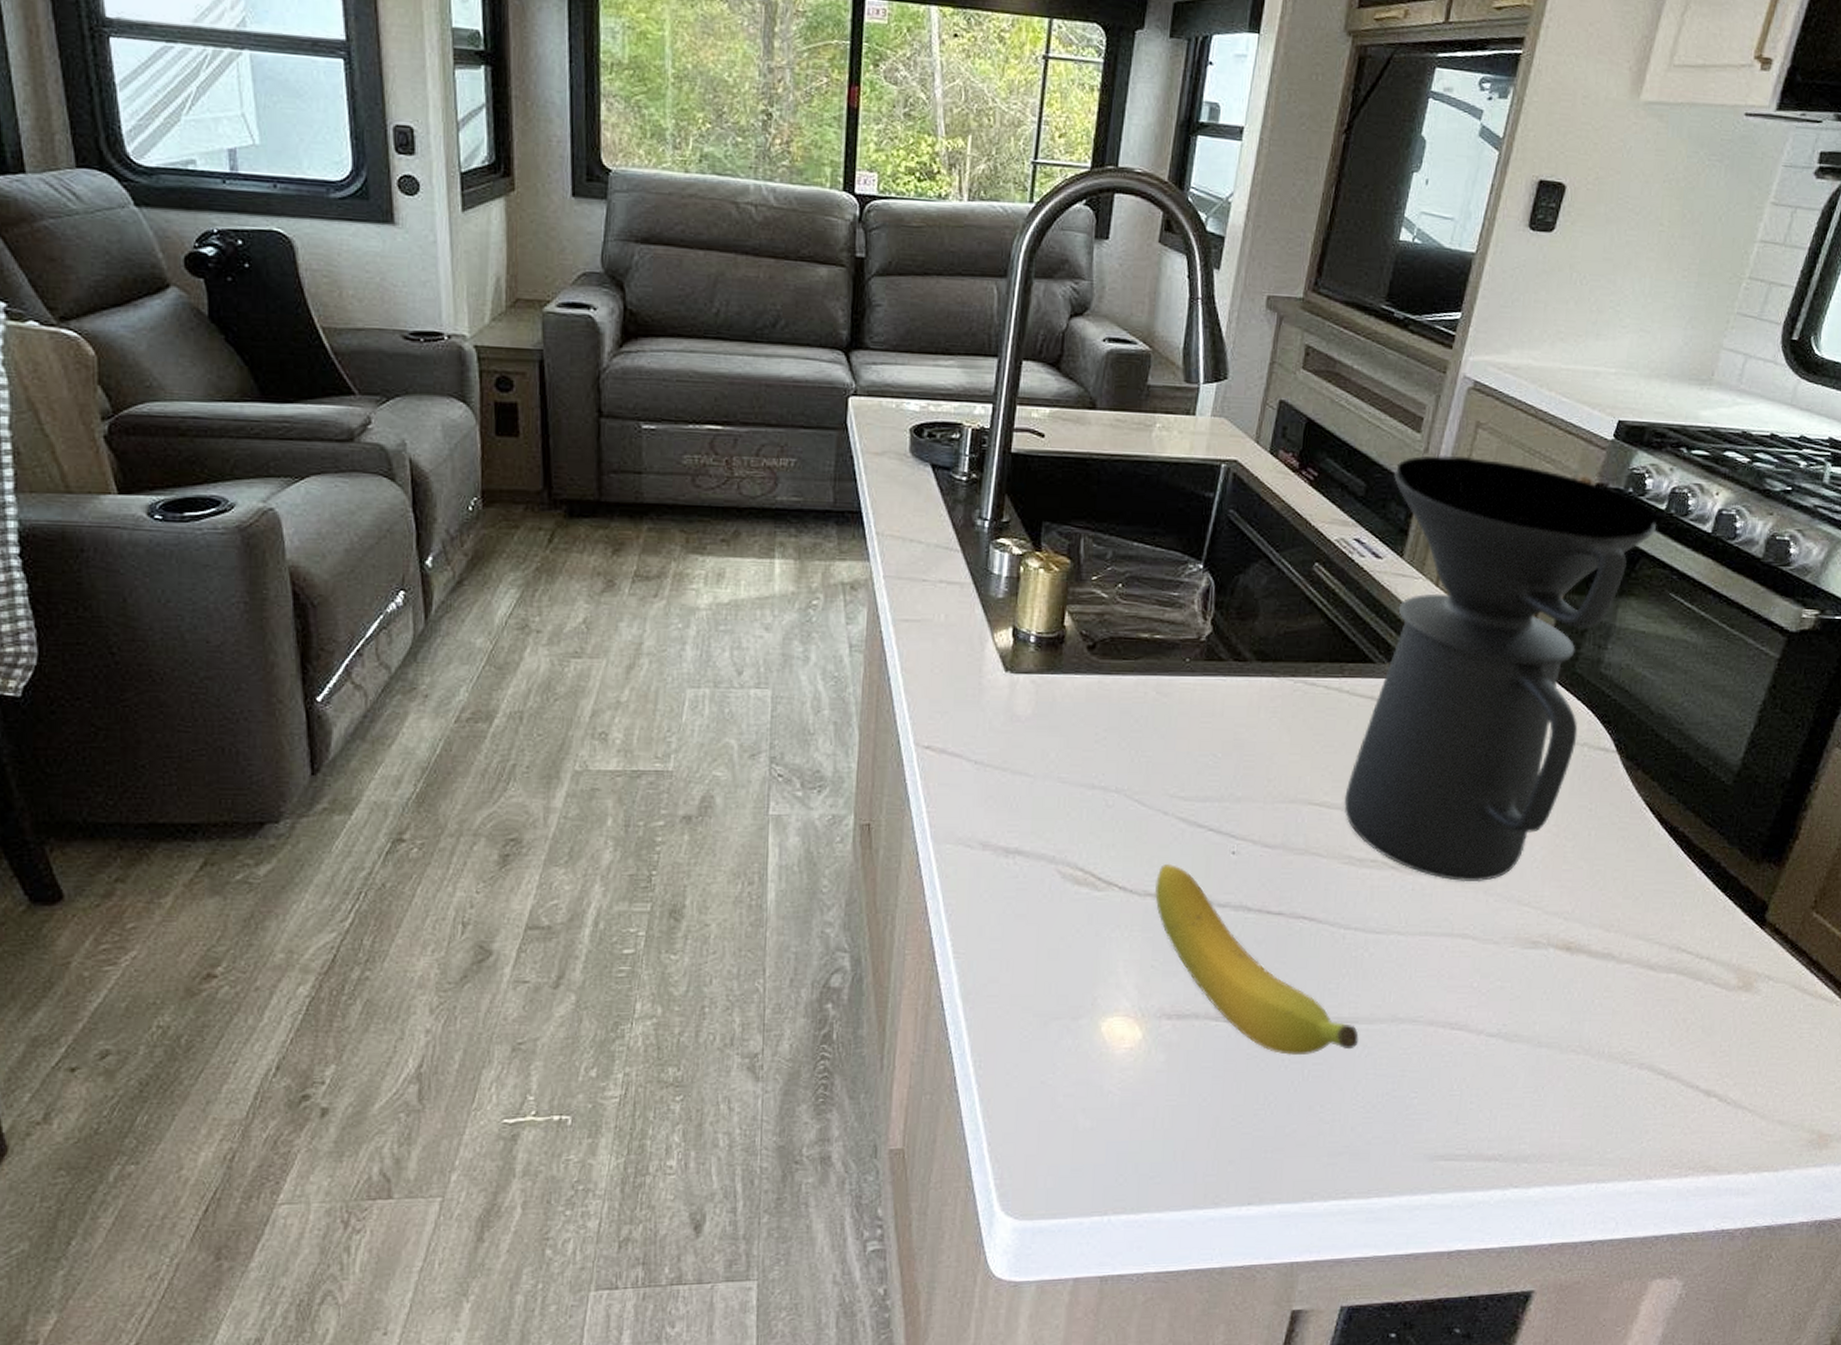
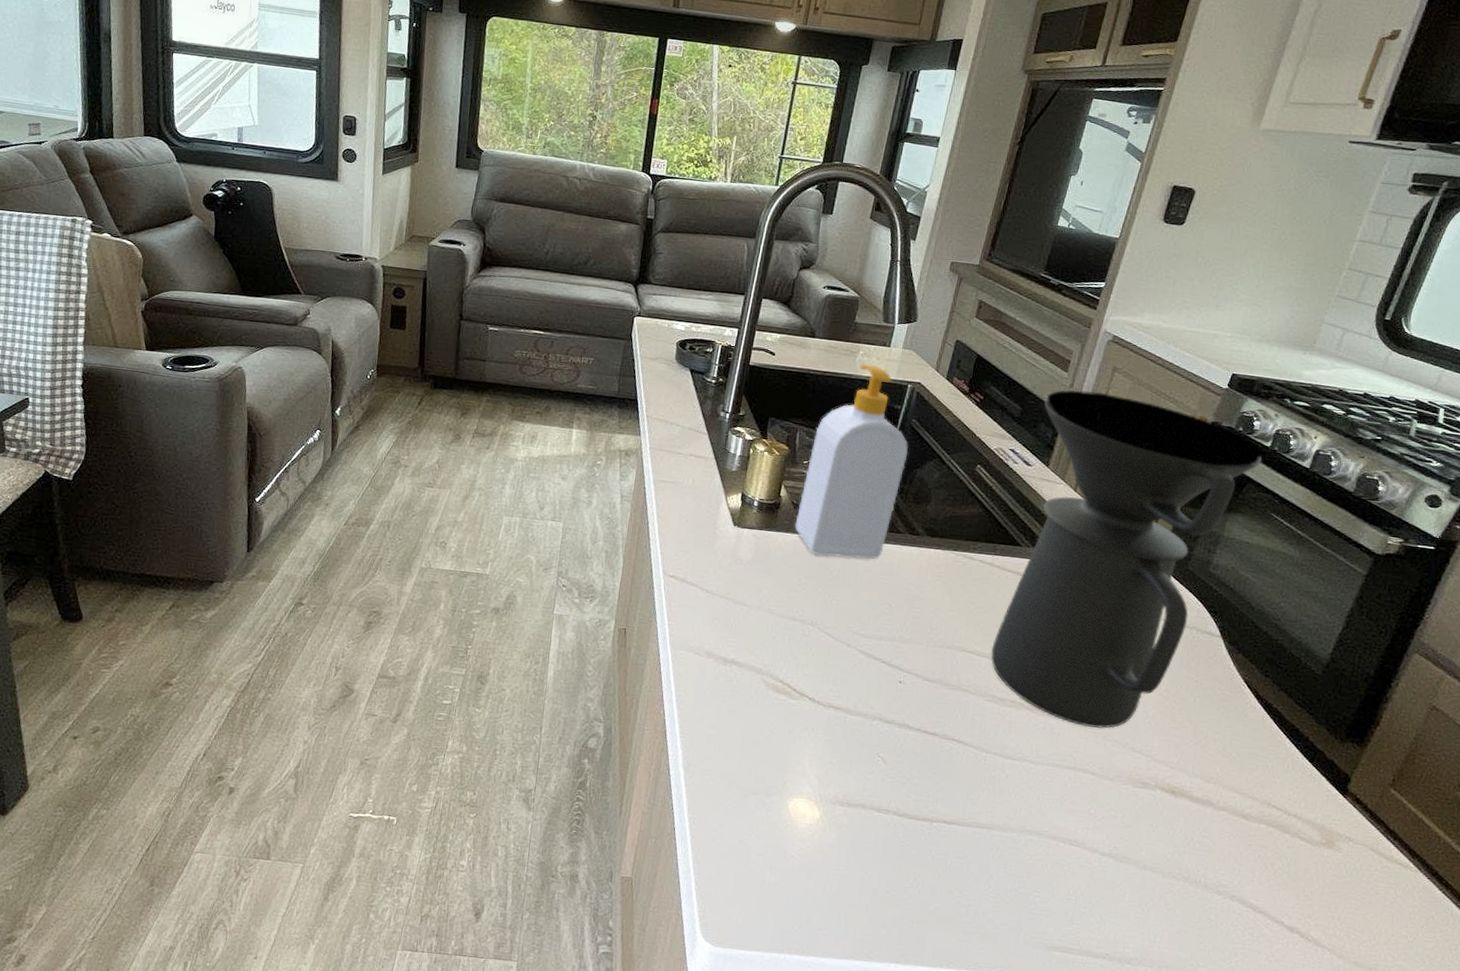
soap bottle: none [1086,440,1227,700] -> present [794,364,908,559]
banana: present [1154,863,1359,1055] -> none [836,684,994,850]

